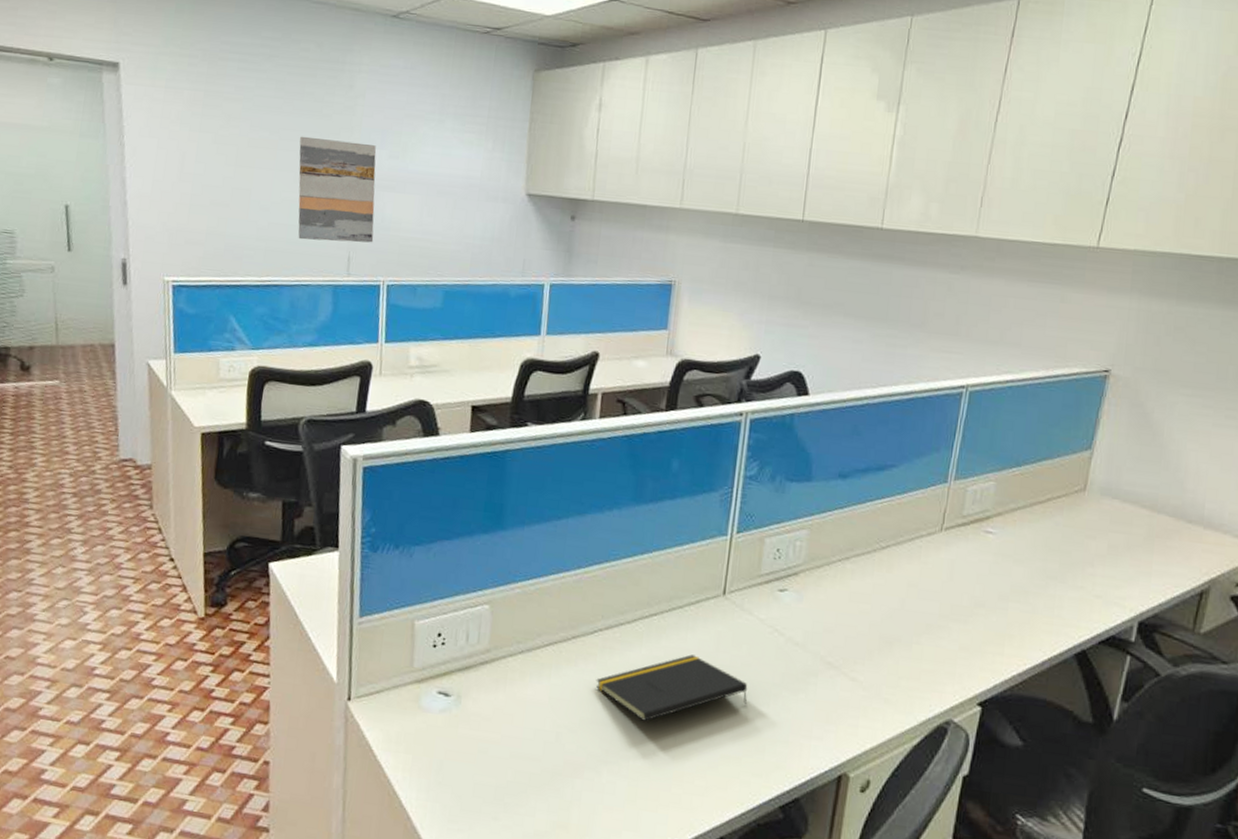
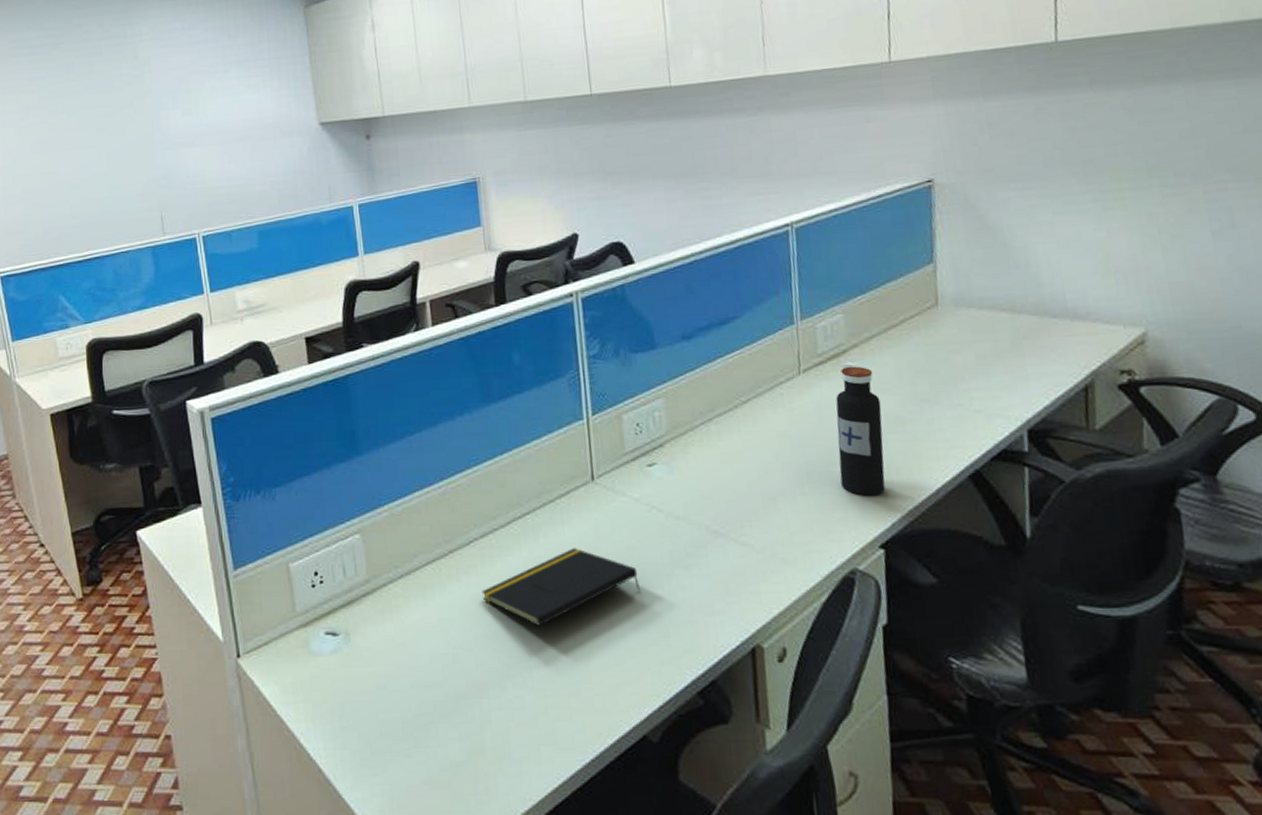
wall art: present [298,136,376,243] -> none [97,107,182,210]
water bottle: none [956,532,1011,657] -> present [835,366,885,496]

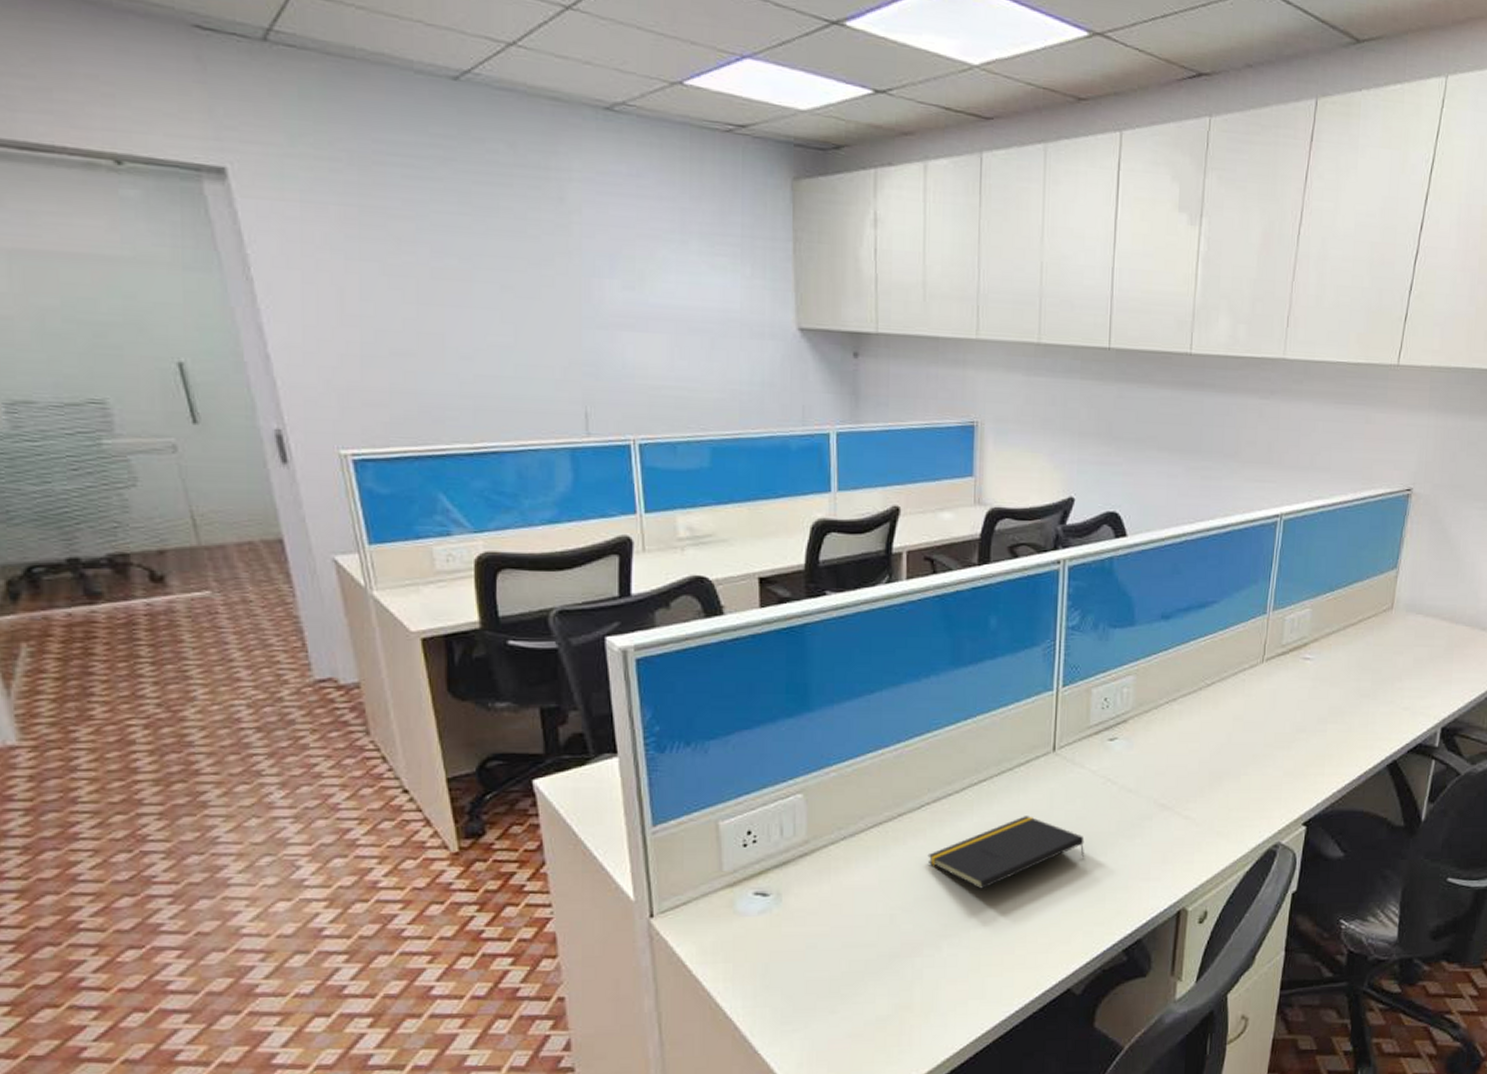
water bottle: present [835,366,885,496] -> none [1281,659,1328,778]

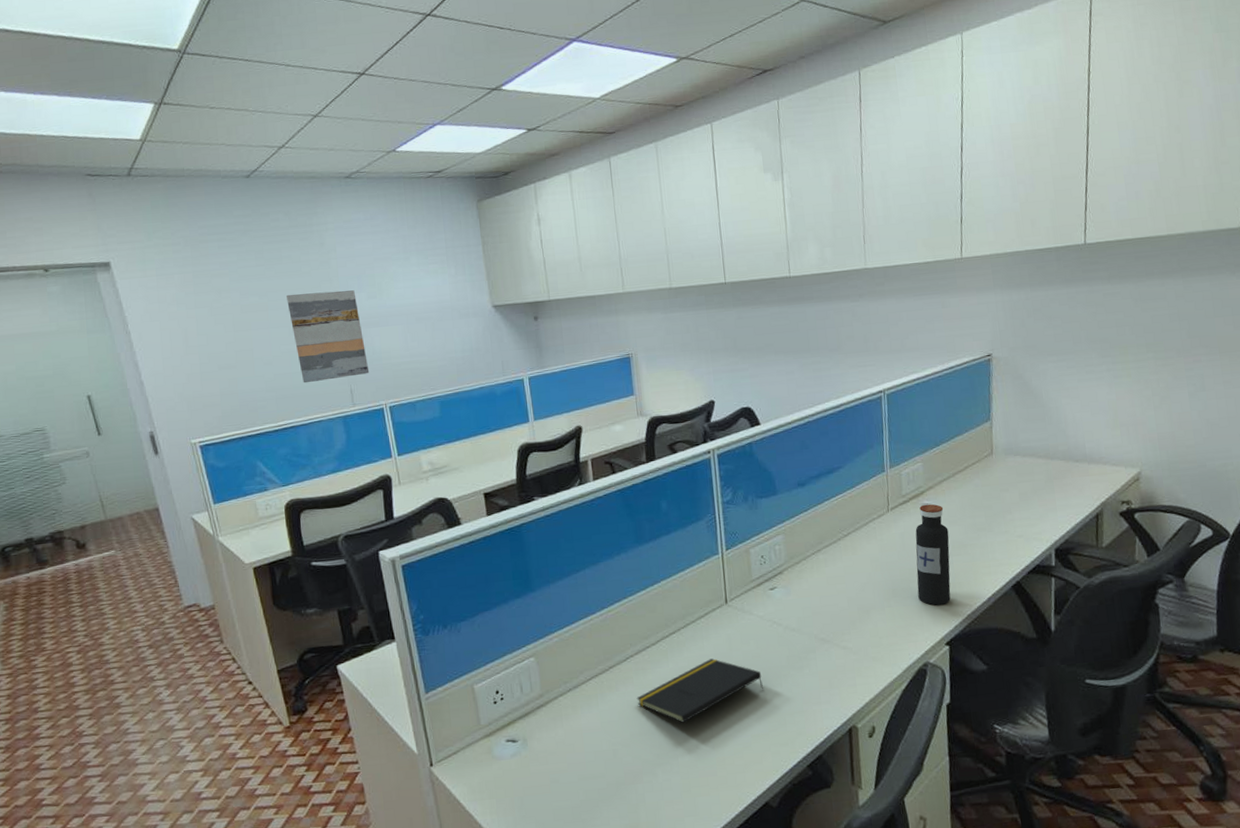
wall art: none [502,263,615,395] -> present [287,290,370,384]
water bottle: none [1281,659,1328,778] -> present [915,504,951,606]

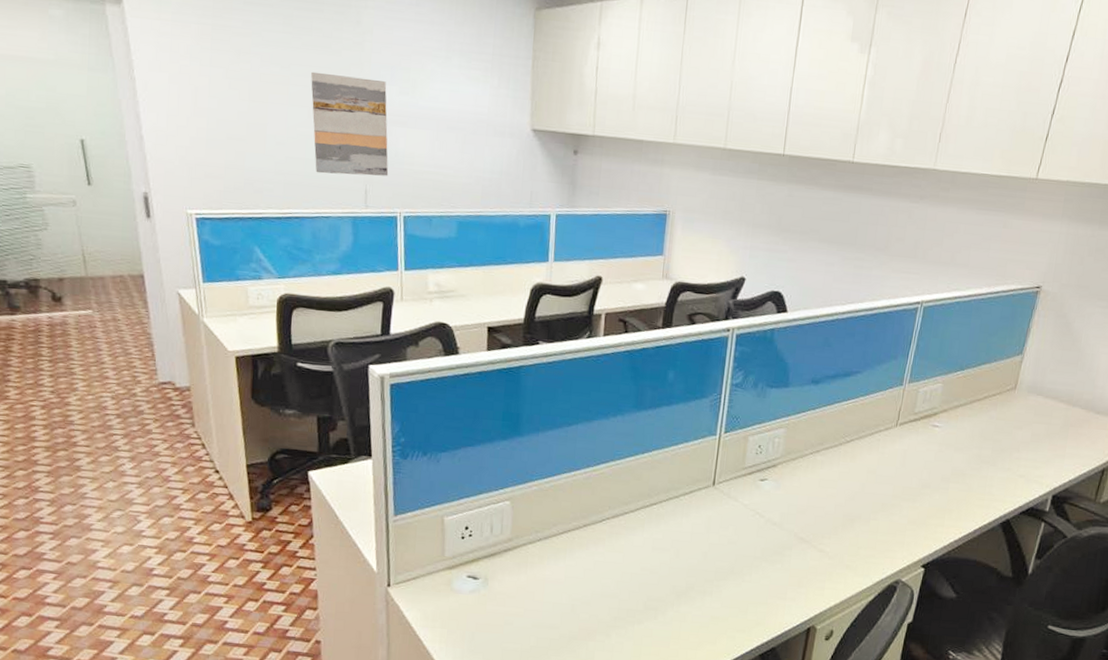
notepad: present [636,658,764,723] -> none [605,536,734,592]
water bottle: present [915,504,951,606] -> none [905,426,953,528]

